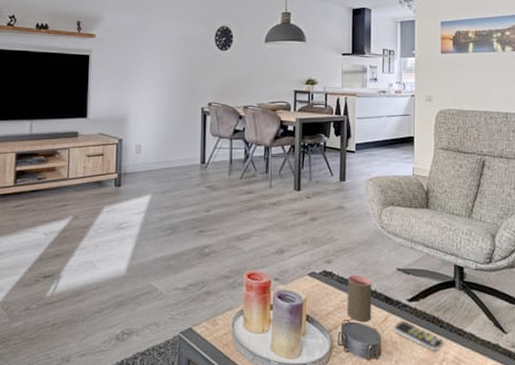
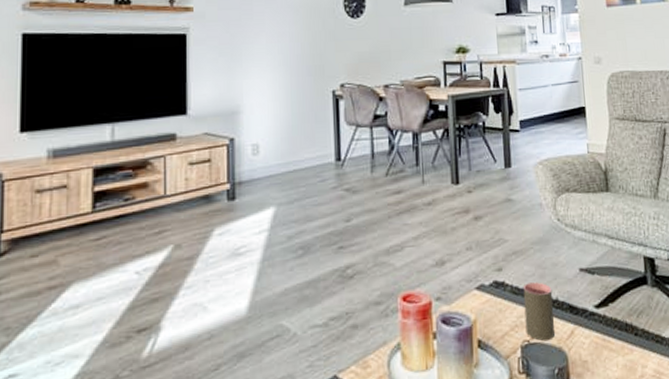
remote control: present [395,321,443,351] -> none [583,333,640,367]

